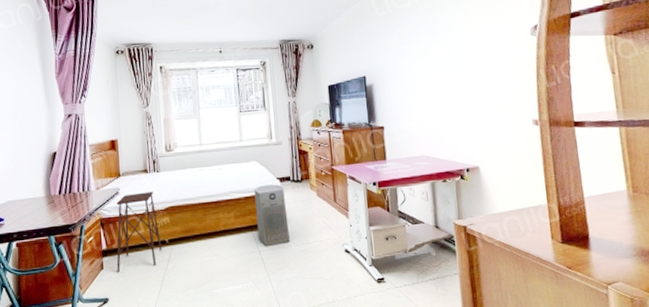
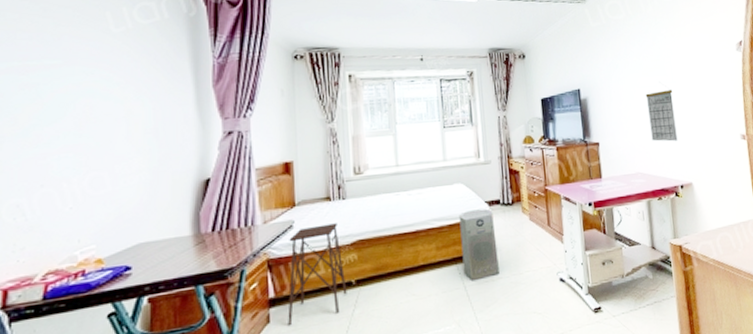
calendar: none [431,68,464,127] -> present [645,82,678,142]

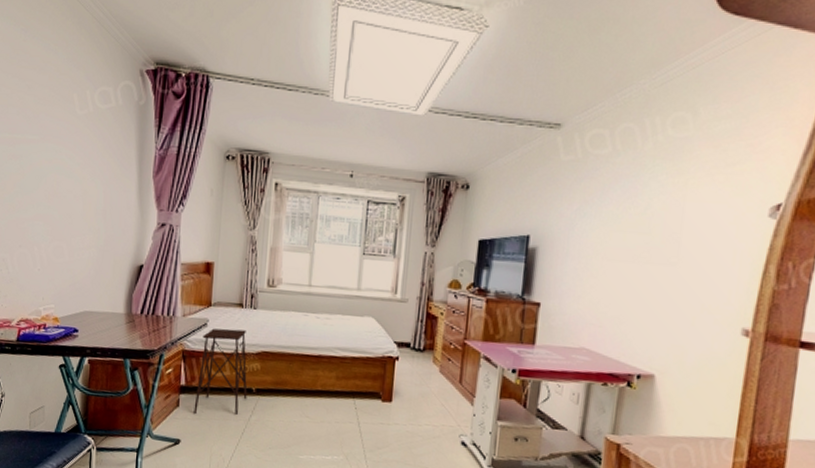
air purifier: present [459,208,499,282] -> none [359,347,401,420]
calendar: present [645,82,678,142] -> none [611,242,656,320]

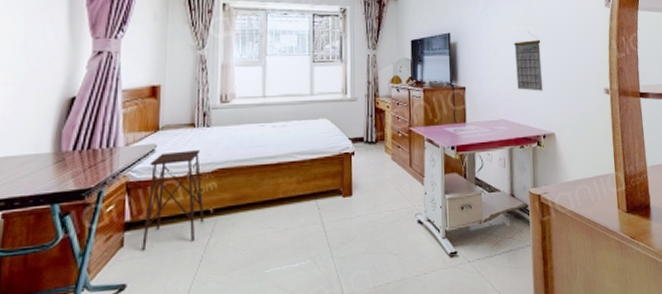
calendar: none [611,242,656,320] -> present [514,32,543,91]

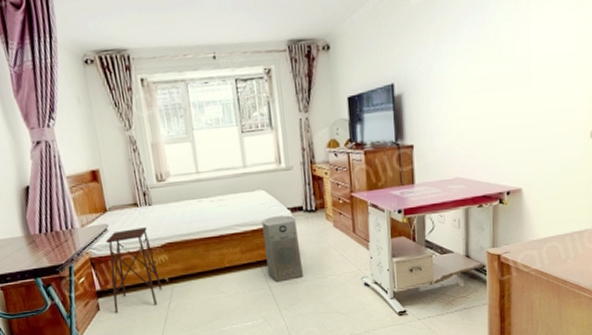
air purifier: none [322,145,358,218] -> present [261,215,303,283]
calendar: present [514,32,543,91] -> none [474,71,510,143]

